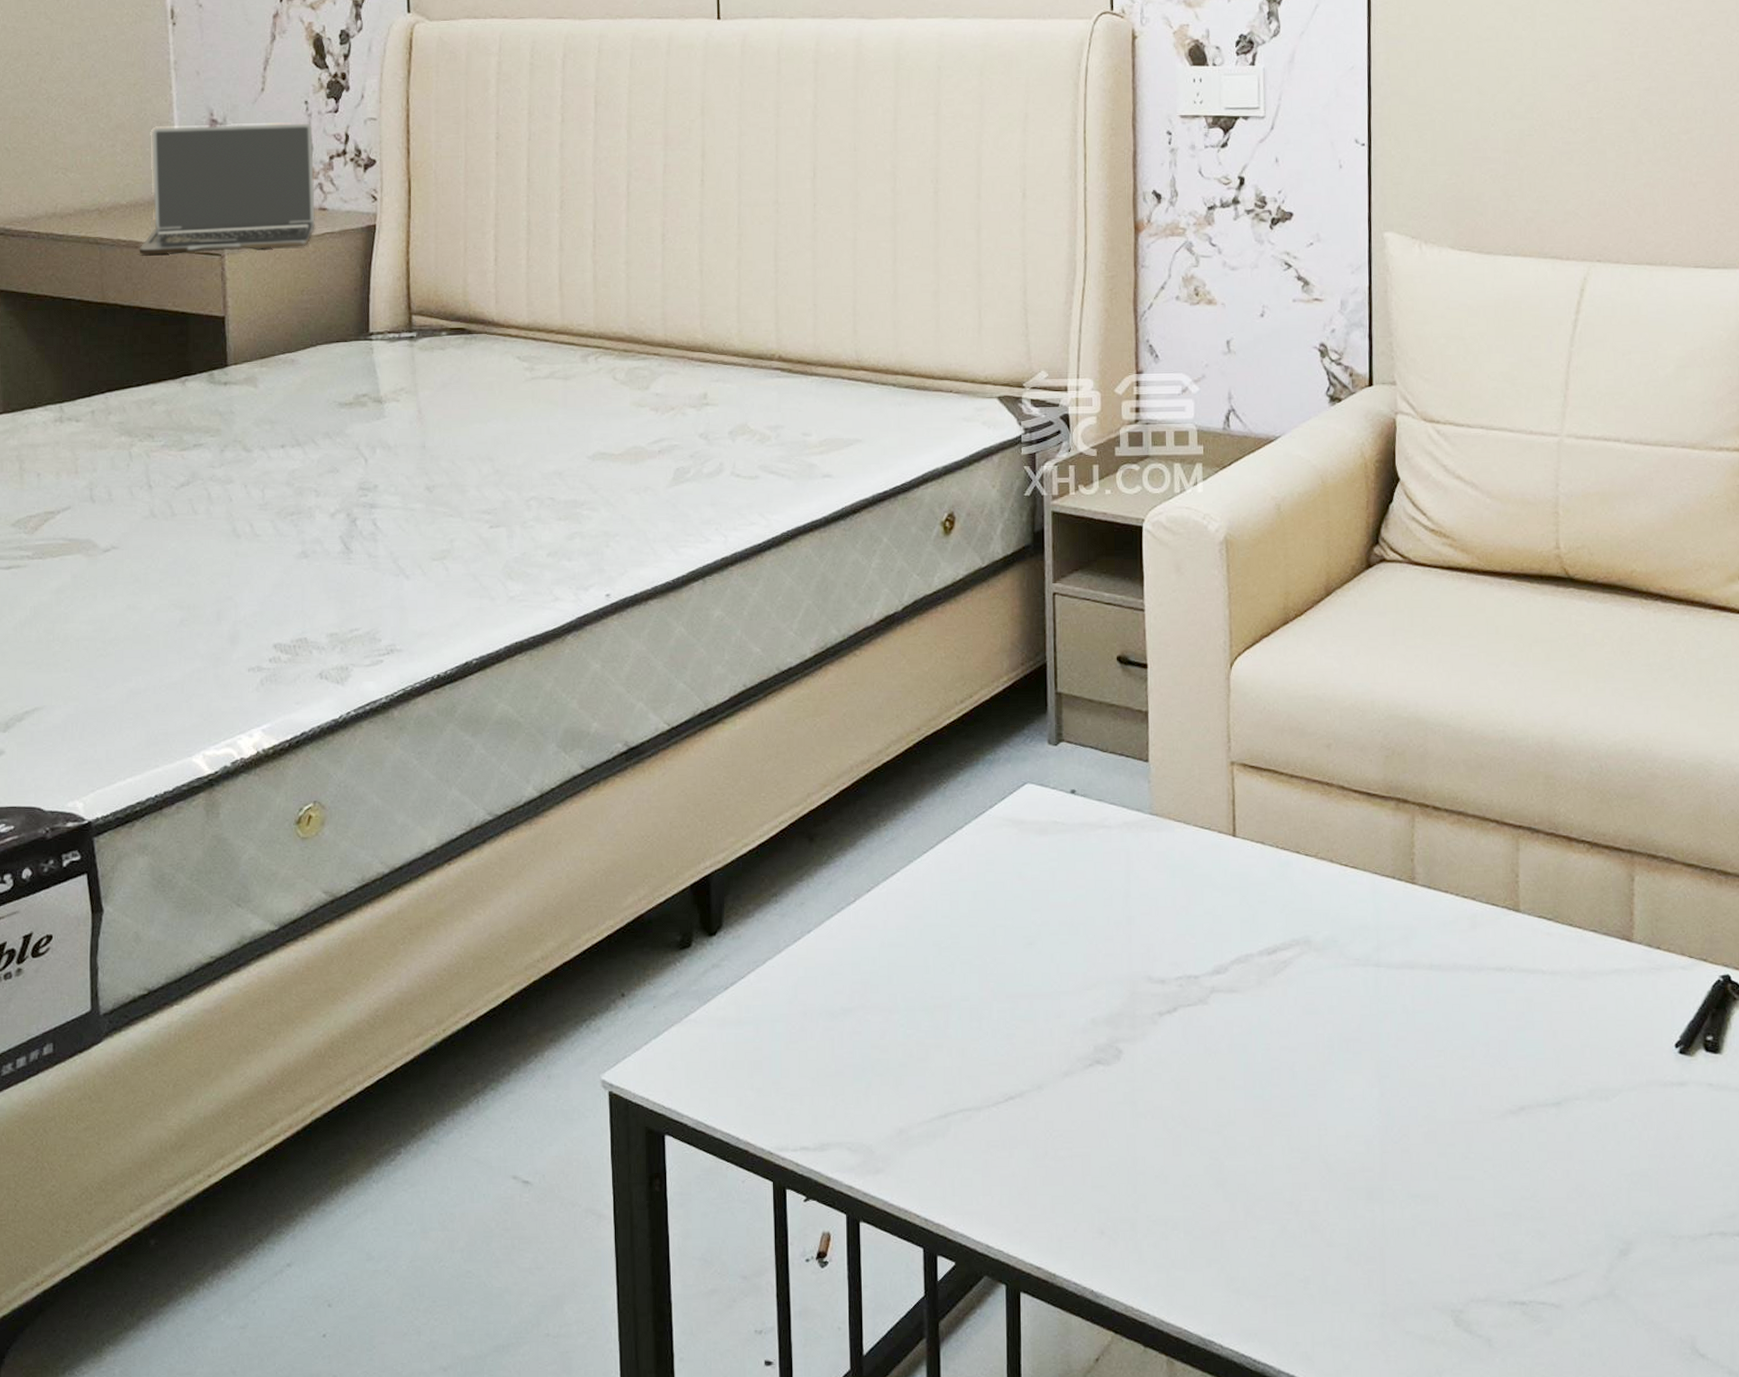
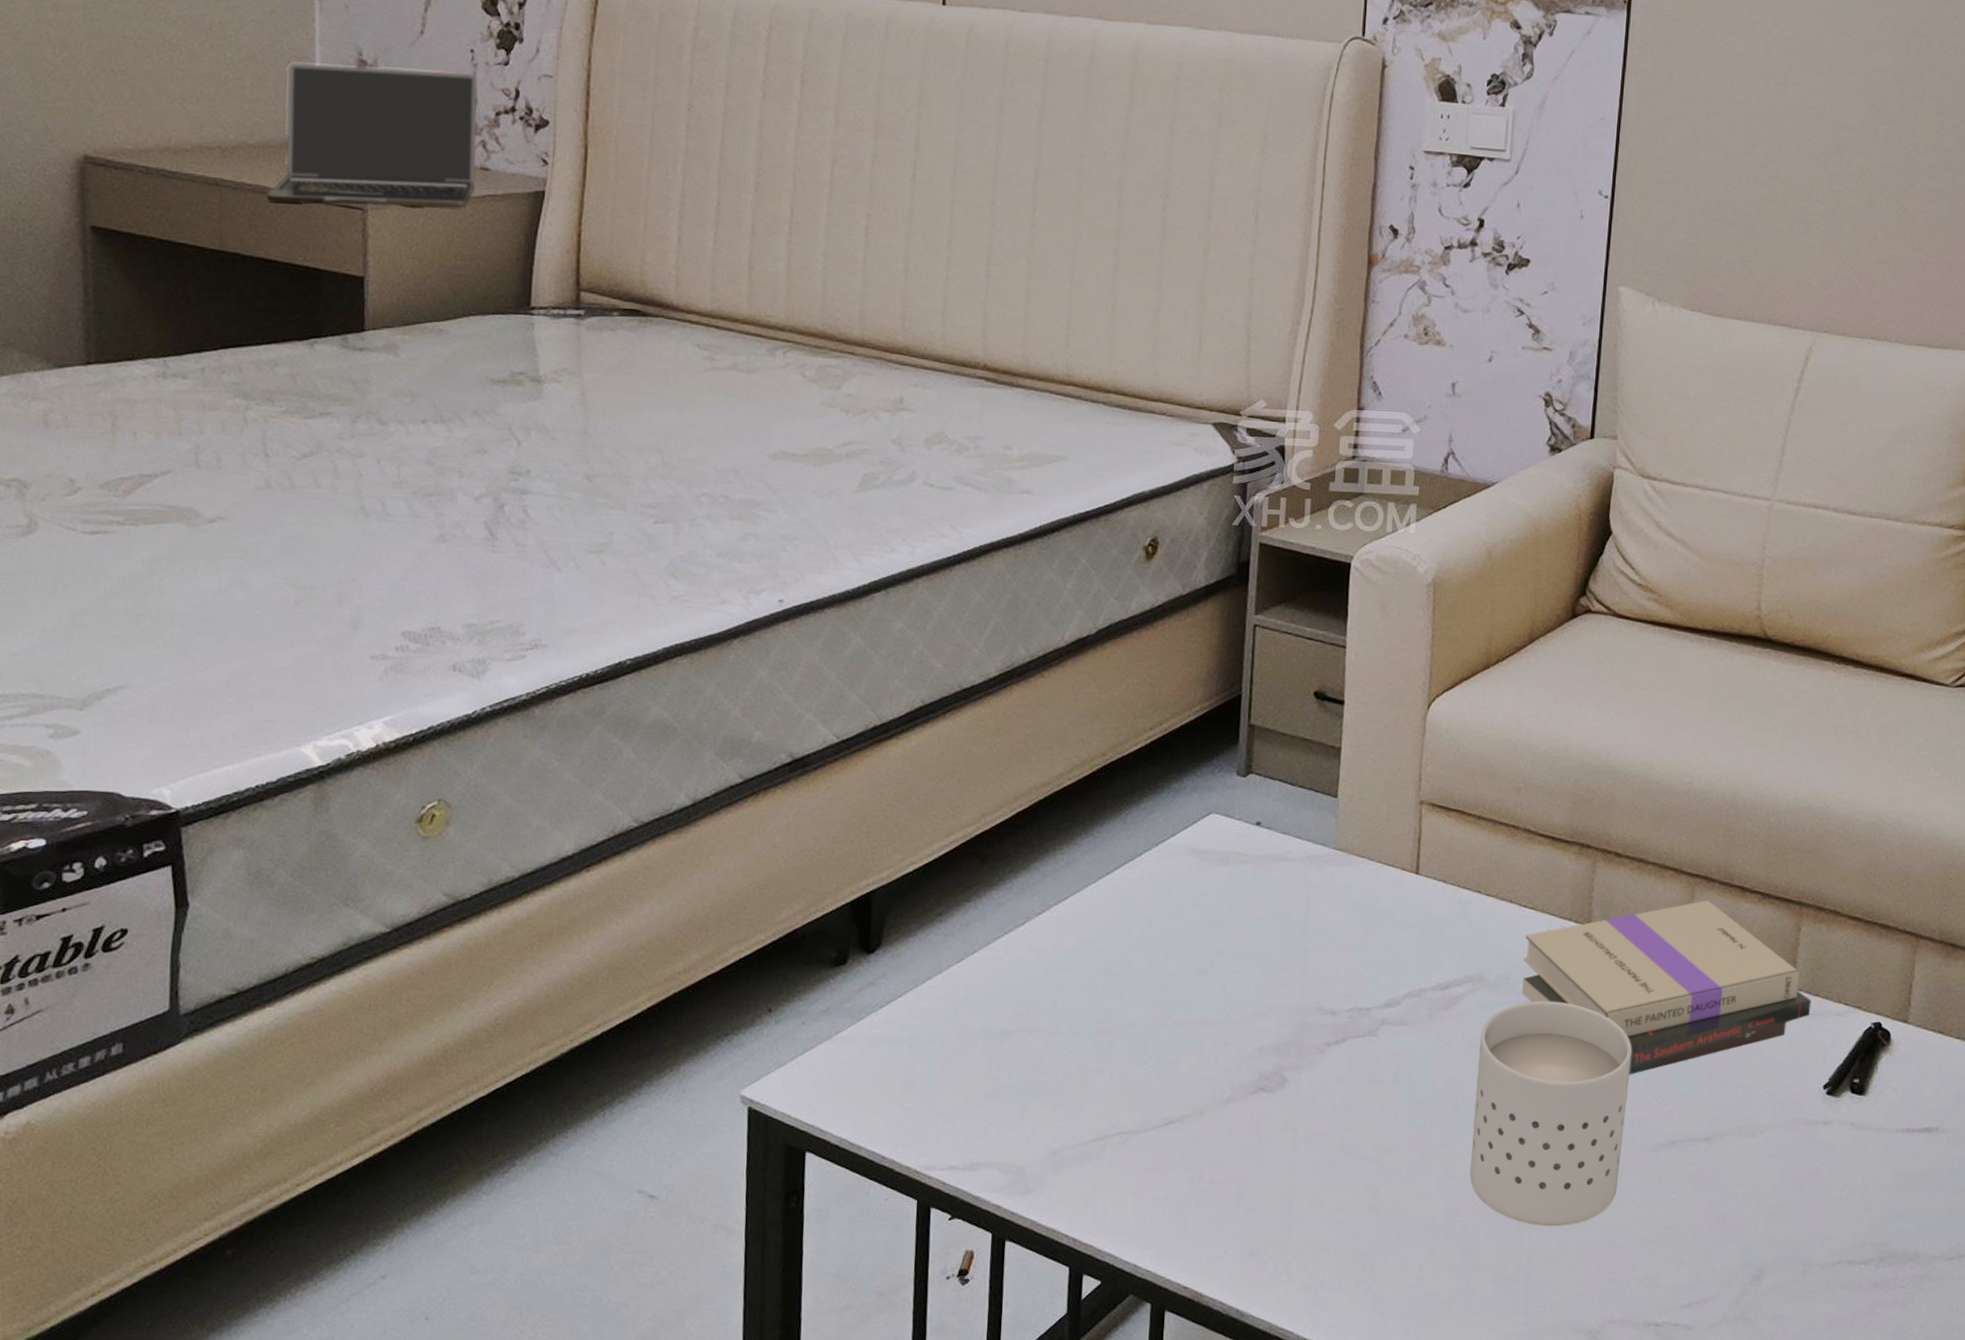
mug: none [1312,963,1470,1199] -> present [1469,1001,1633,1226]
books: none [1349,852,1653,1038] -> present [1521,900,1811,1075]

